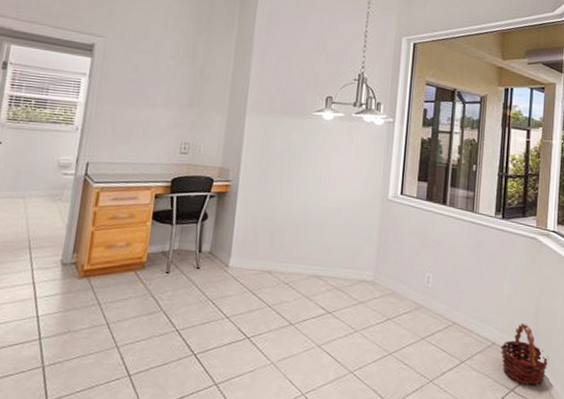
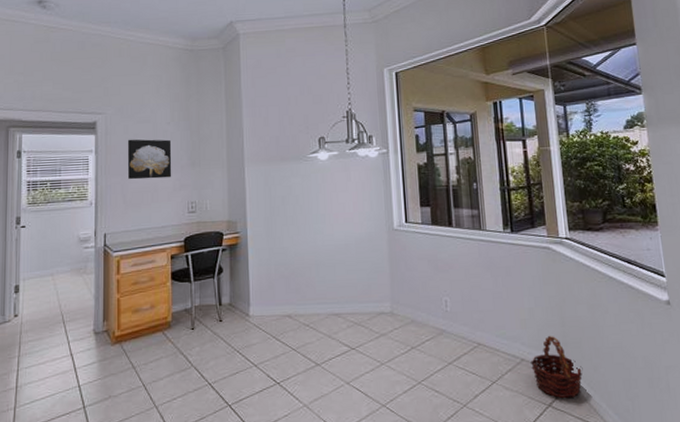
wall art: none [121,68,173,115] -> present [127,139,172,180]

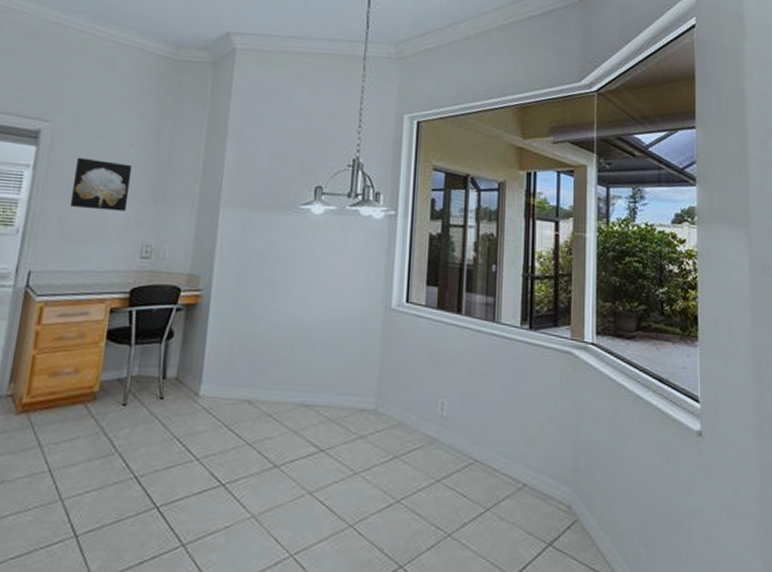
basket: present [531,335,583,399] -> none [534,458,594,538]

